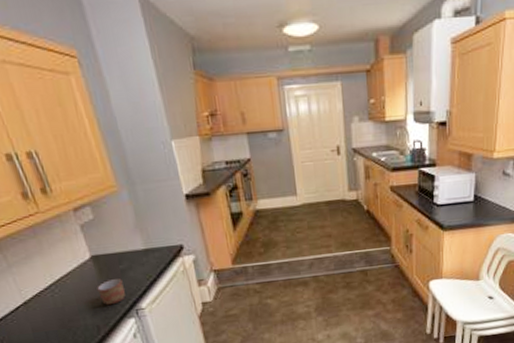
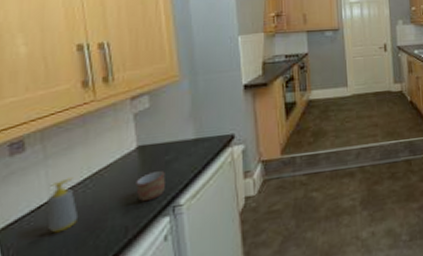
soap bottle: none [21,283,54,330] -> present [47,177,79,233]

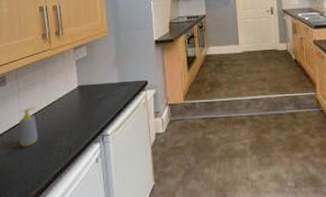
mug: present [136,171,165,202] -> none [77,107,97,130]

